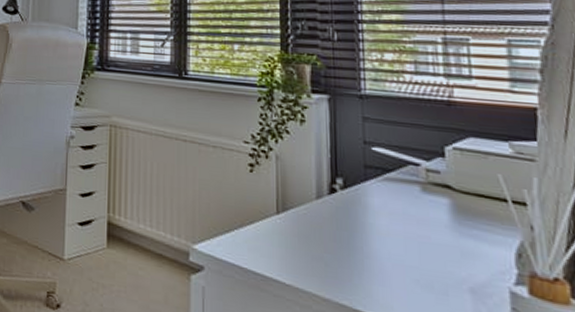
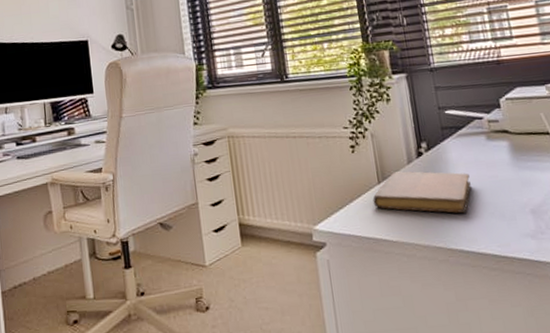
notebook: none [267,204,394,272] -> present [373,171,471,214]

